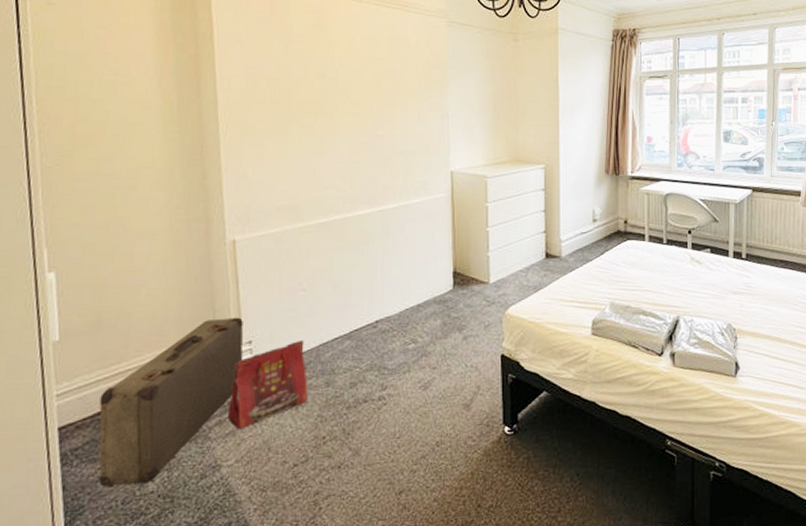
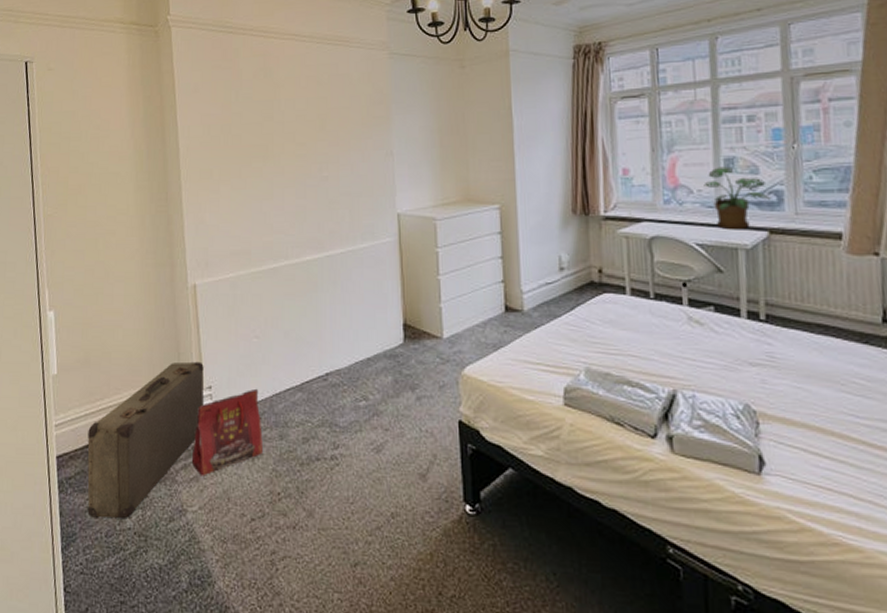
potted plant: none [708,138,755,189] -> present [704,166,772,230]

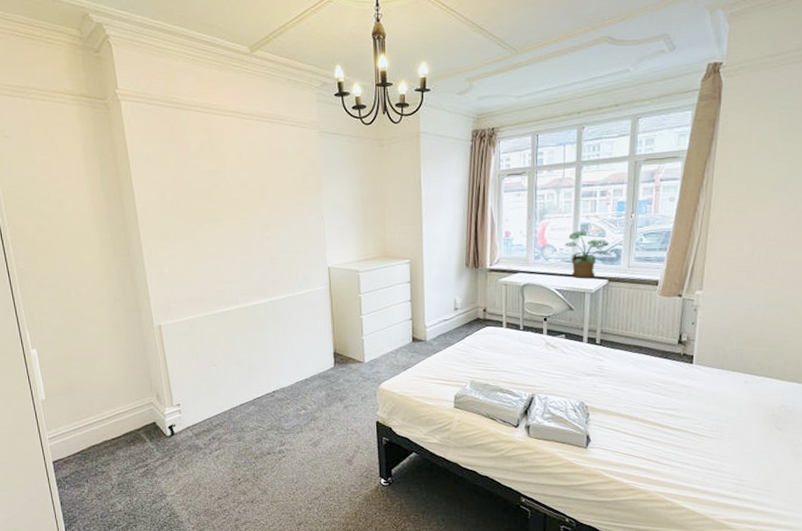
suitcase: present [87,361,204,519] -> none [78,385,174,505]
shopping bag: present [192,388,263,476] -> none [167,404,225,470]

